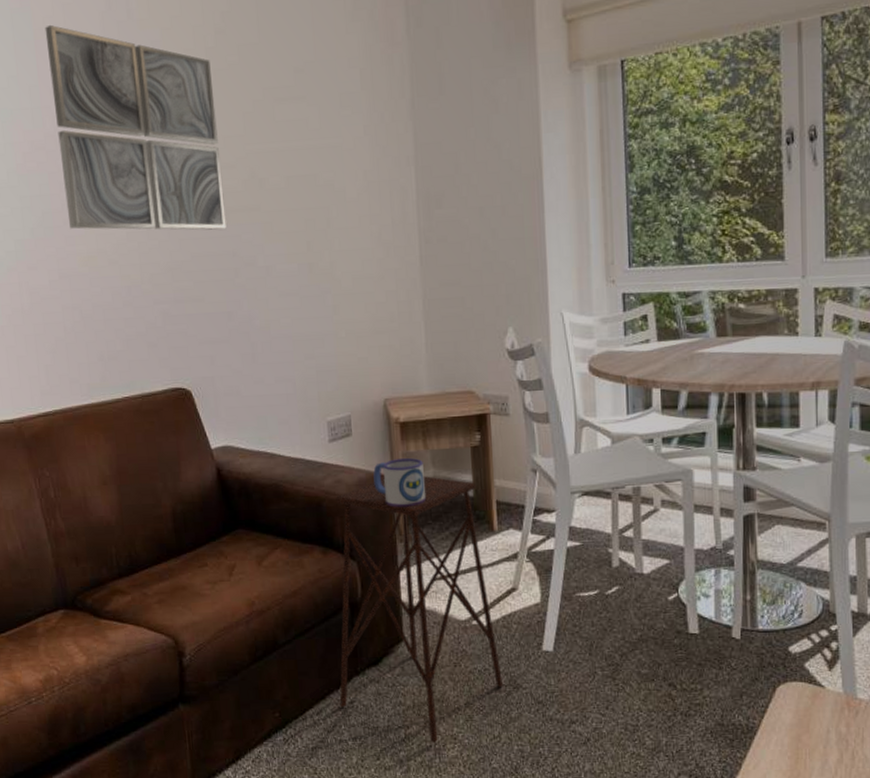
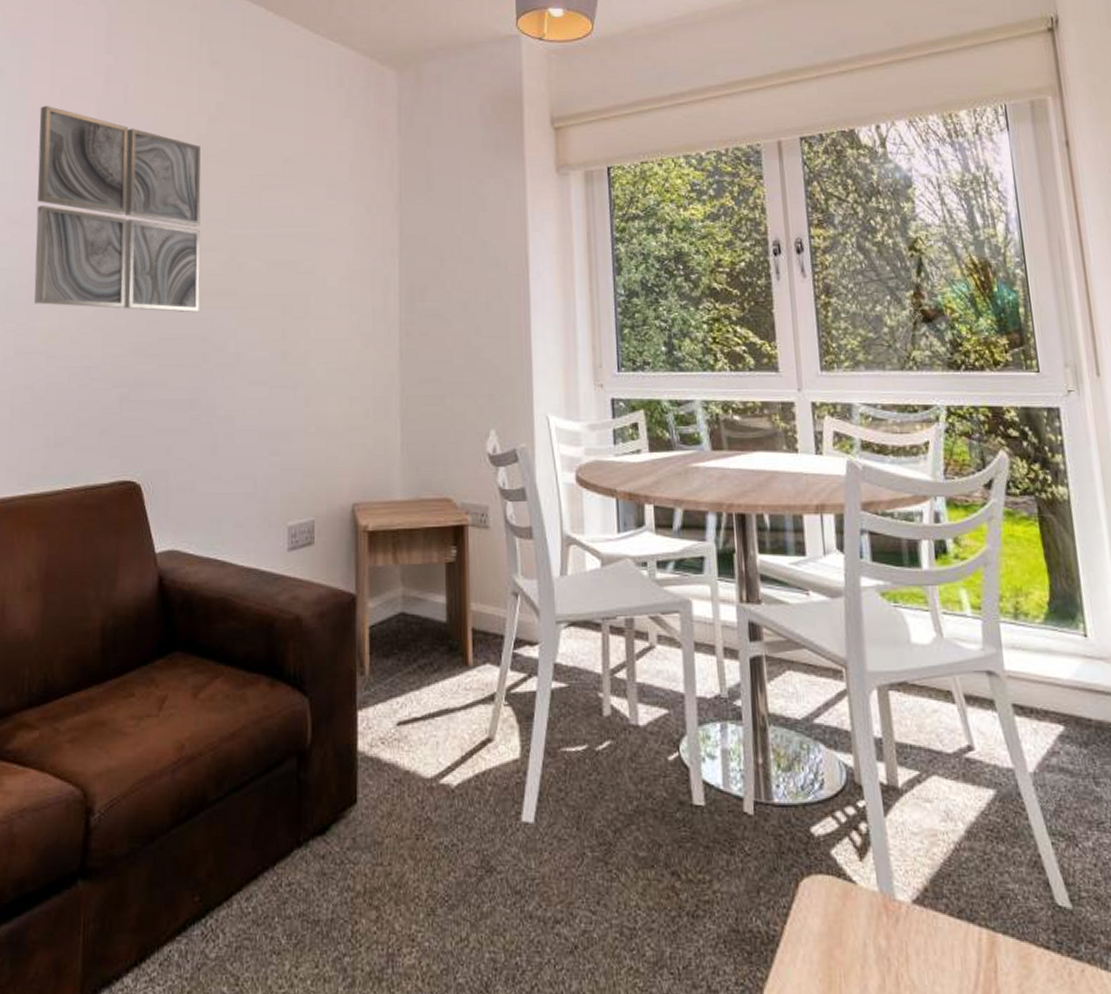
side table: present [336,476,504,743] -> none [274,595,475,945]
mug: present [373,458,426,507] -> none [335,574,392,632]

